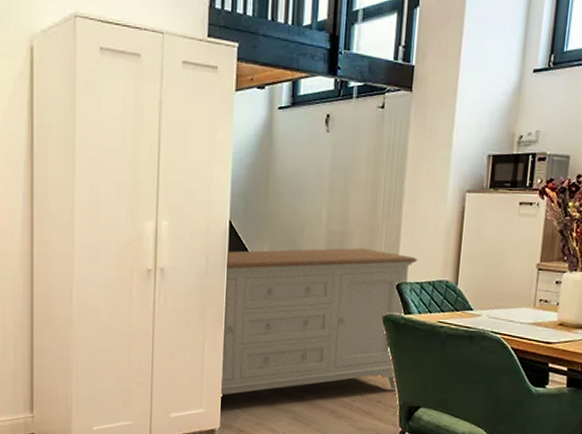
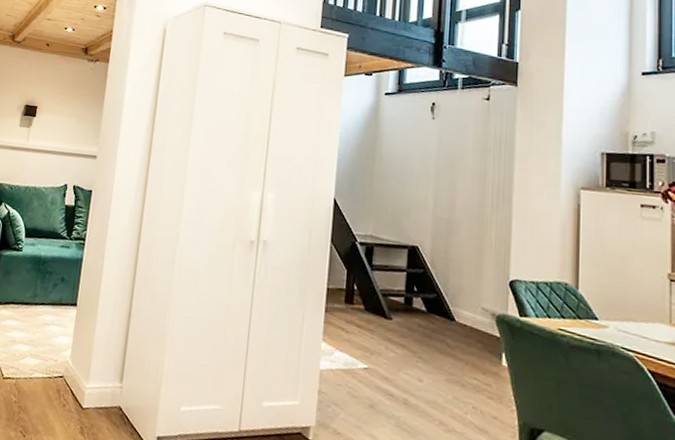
sideboard: present [221,248,417,395] -> none [318,229,531,405]

